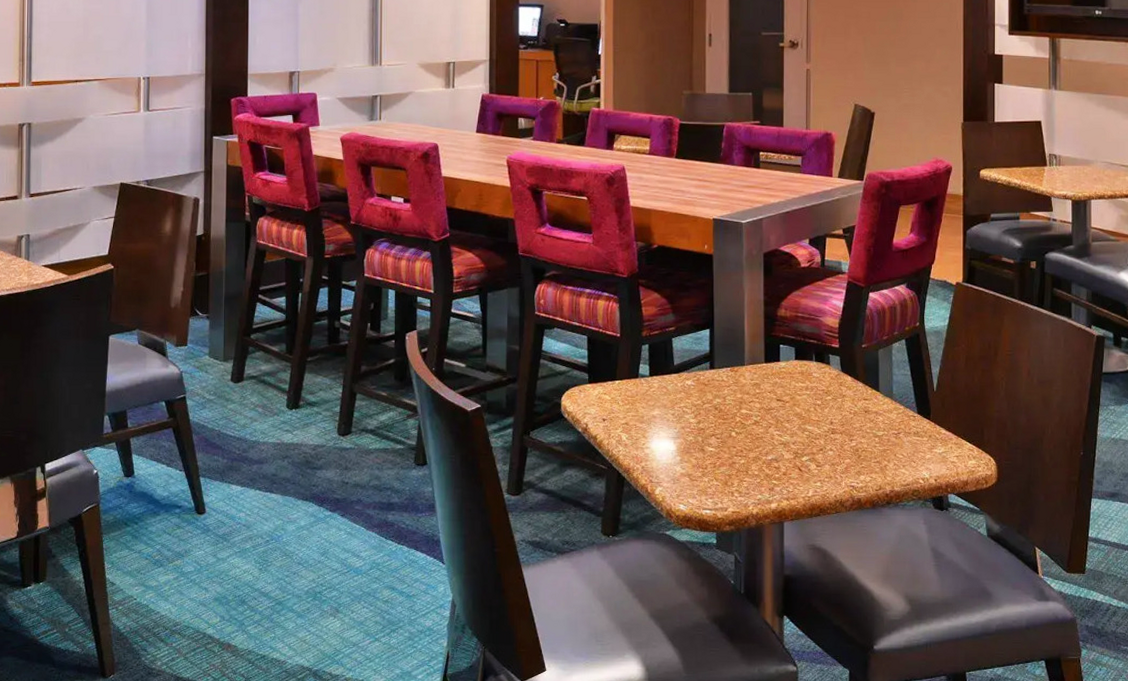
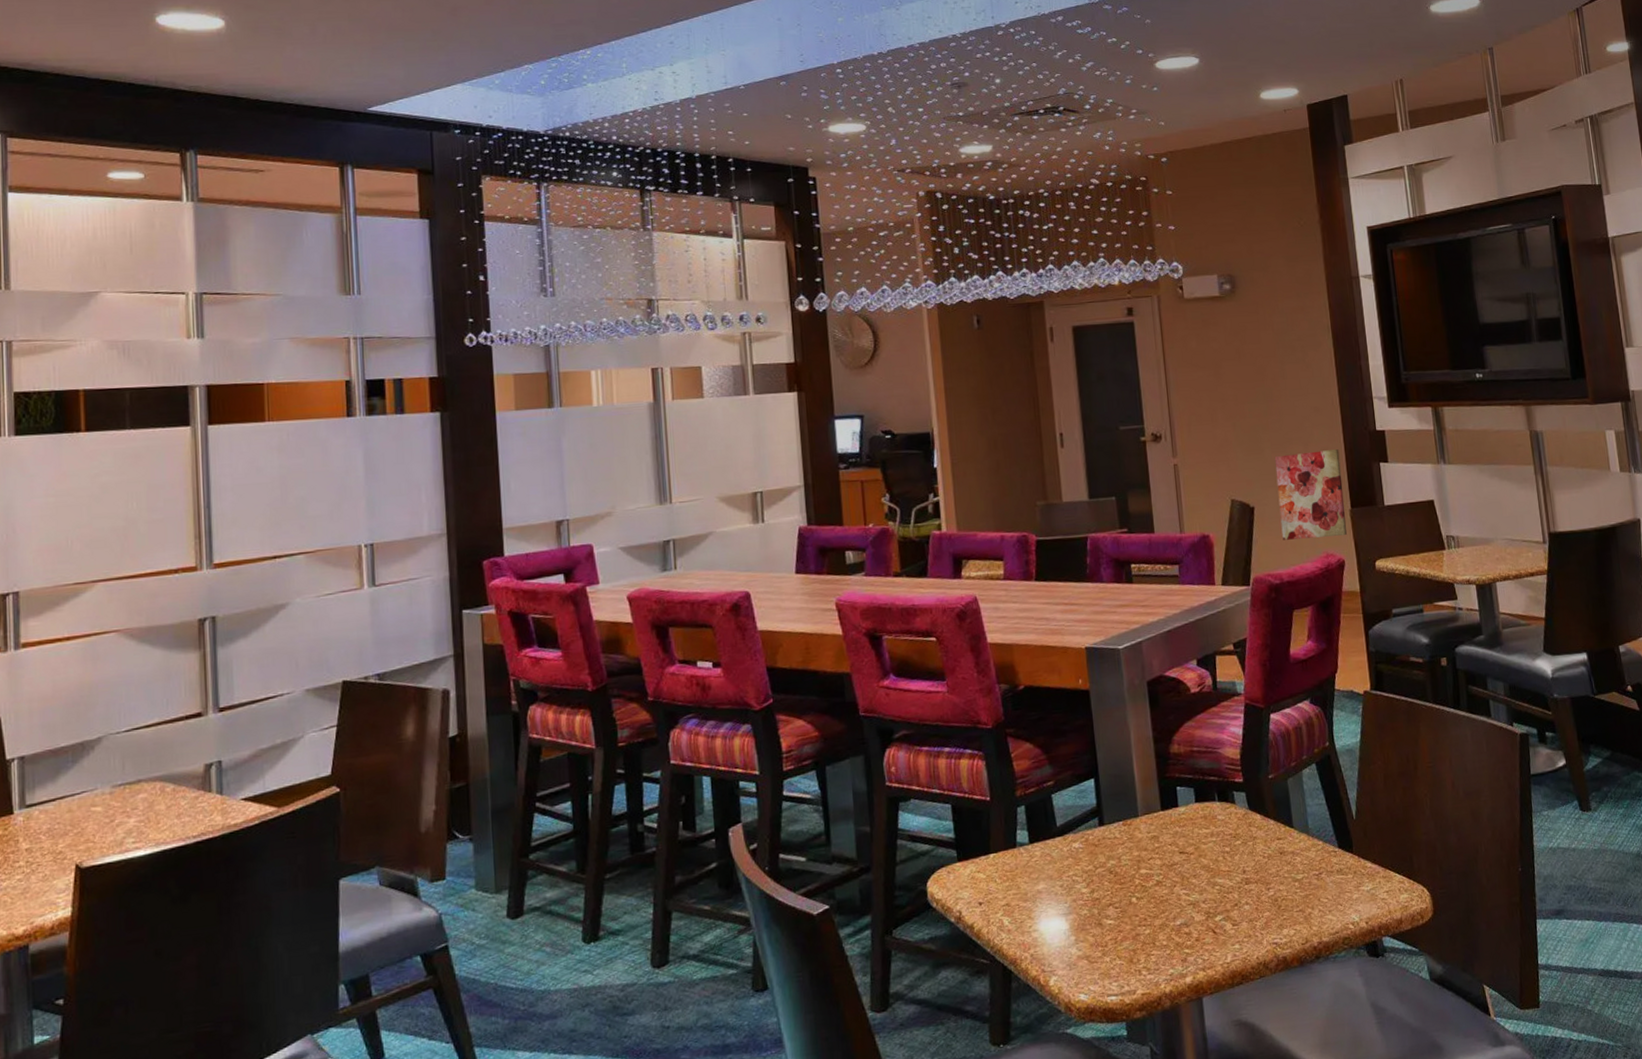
wall art: none [897,68,958,145] -> present [1274,449,1348,540]

